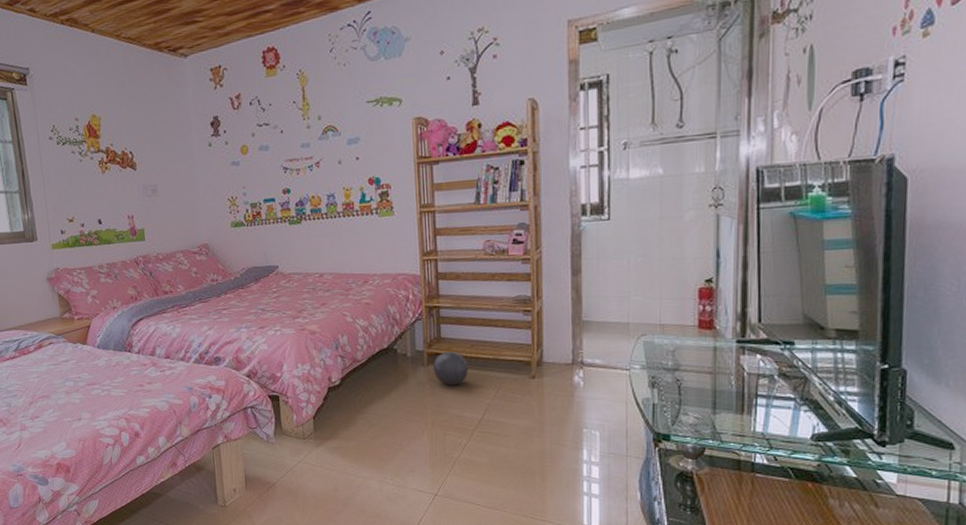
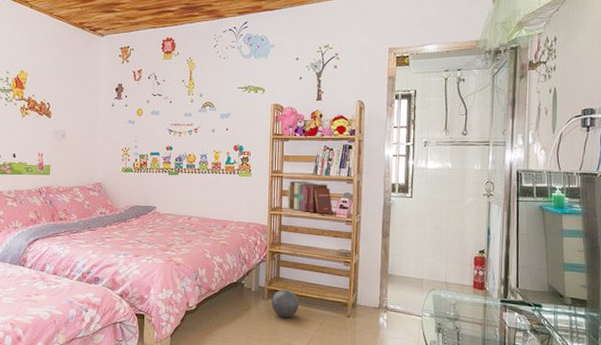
books: none [443,213,504,254] -> present [287,181,333,214]

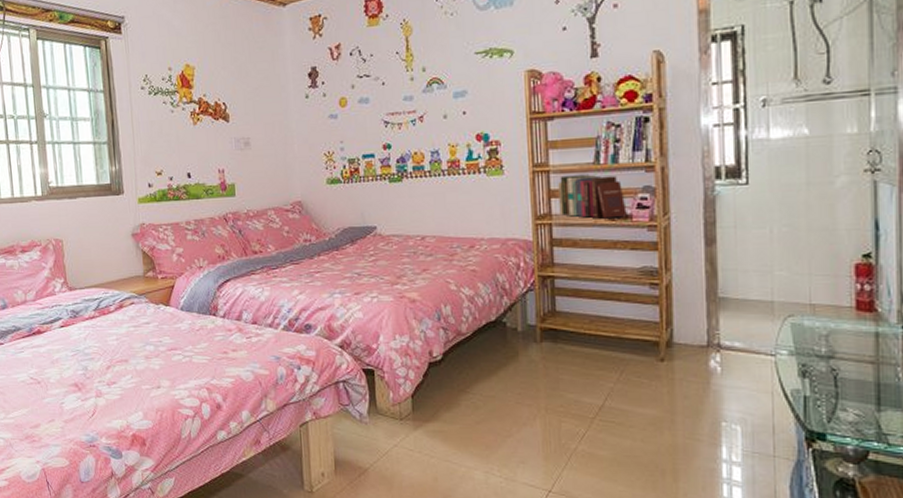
ball: present [272,289,299,318] -> none [547,327,587,366]

